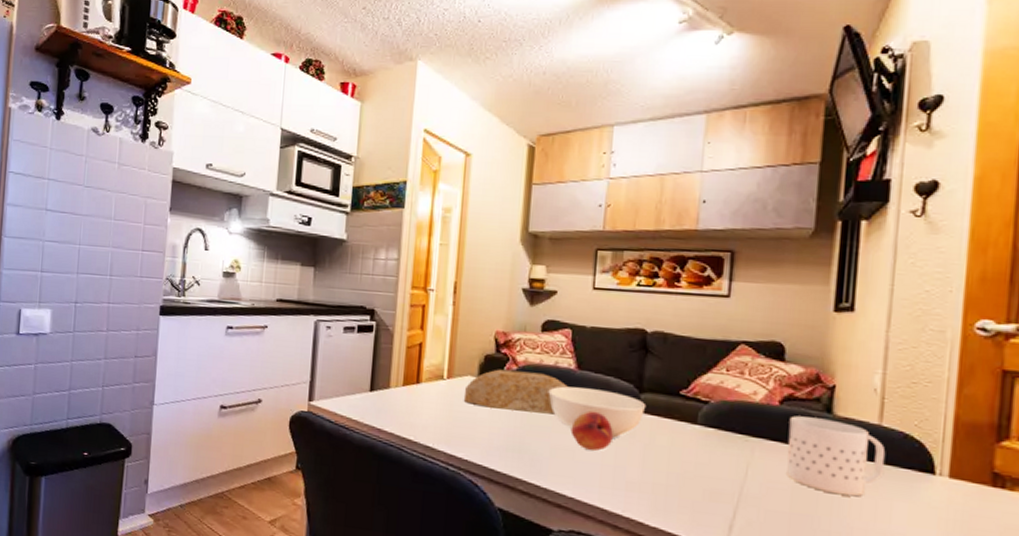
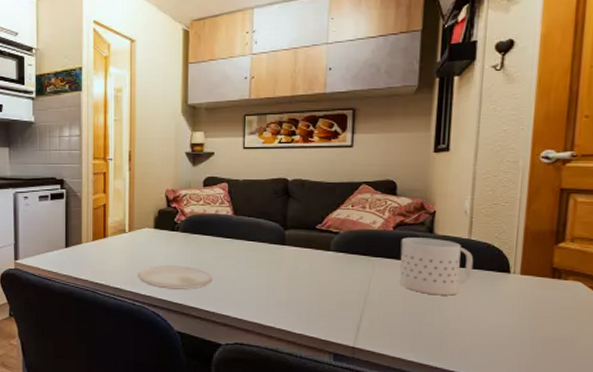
plate: none [454,423,547,457] -> present [138,265,213,290]
bread: present [463,369,569,415] -> none [143,220,228,253]
bowl: present [548,386,647,438] -> none [211,230,290,268]
fruit: present [570,411,613,451] -> none [231,248,265,279]

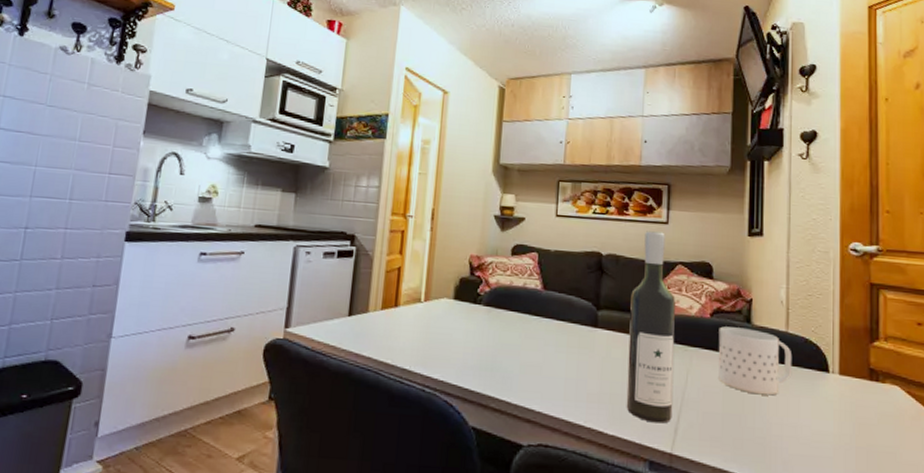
plate: present [138,265,213,290] -> none [430,343,517,376]
bottle: none [312,155,359,323] -> present [626,231,676,424]

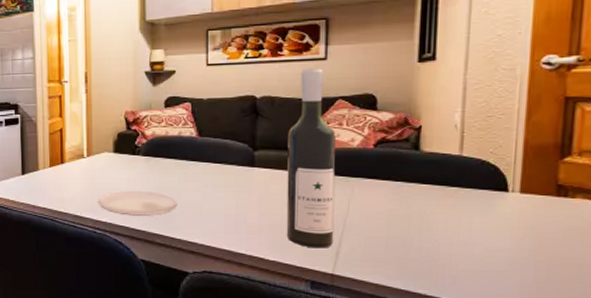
plate: none [430,343,517,376] -> present [98,190,178,217]
mug: present [718,326,793,396] -> none [382,155,466,218]

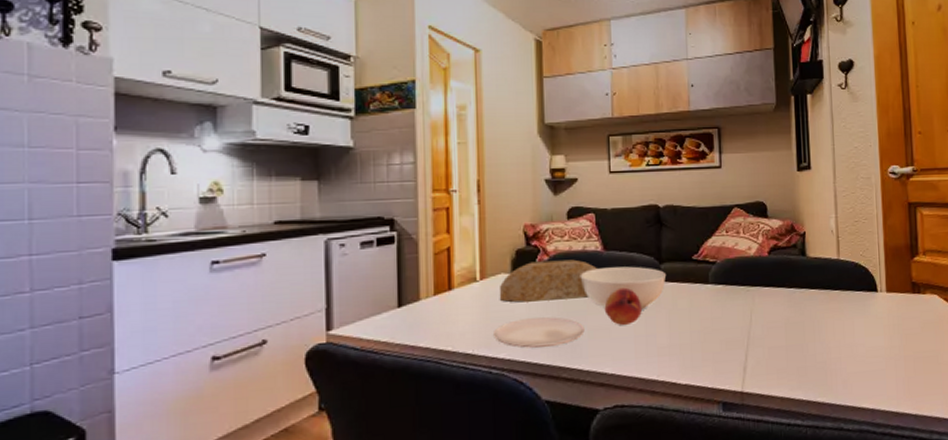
bread: none [102,143,193,177] -> present [499,259,598,302]
bowl: none [175,152,260,191] -> present [580,266,667,310]
fruit: none [197,170,233,203] -> present [604,287,642,325]
bottle: present [286,69,336,248] -> none [691,177,741,366]

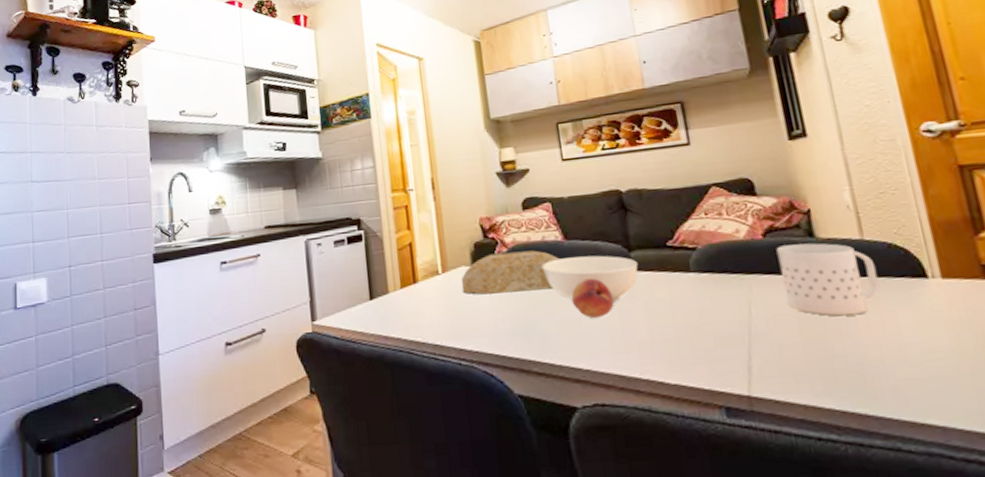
plate: present [494,316,585,348] -> none [460,308,553,341]
mug: none [777,261,846,323] -> present [776,243,880,316]

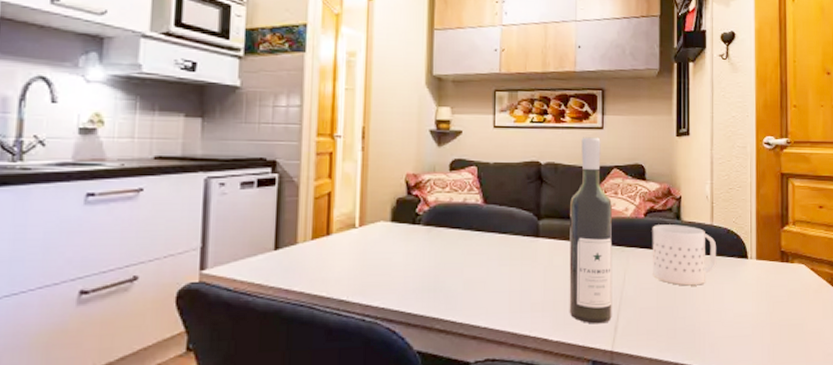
bread: present [461,250,561,295] -> none [377,211,478,251]
bowl: present [541,255,639,302] -> none [459,221,544,265]
fruit: present [571,278,614,318] -> none [481,241,518,279]
bottle: none [663,155,742,365] -> present [569,137,613,324]

